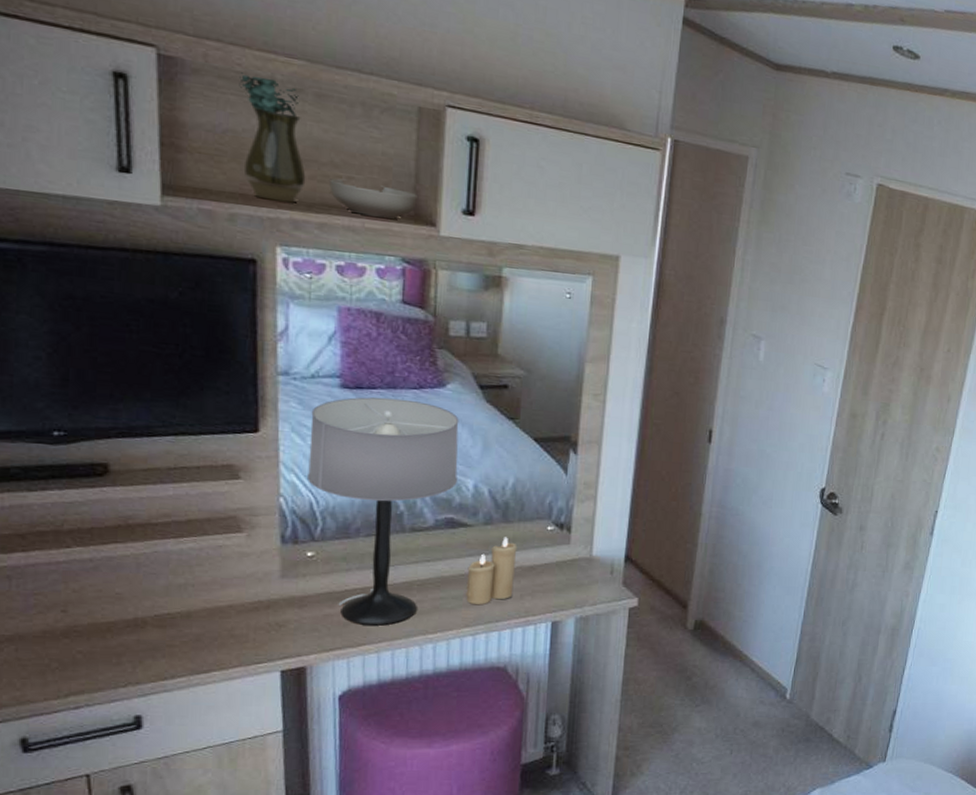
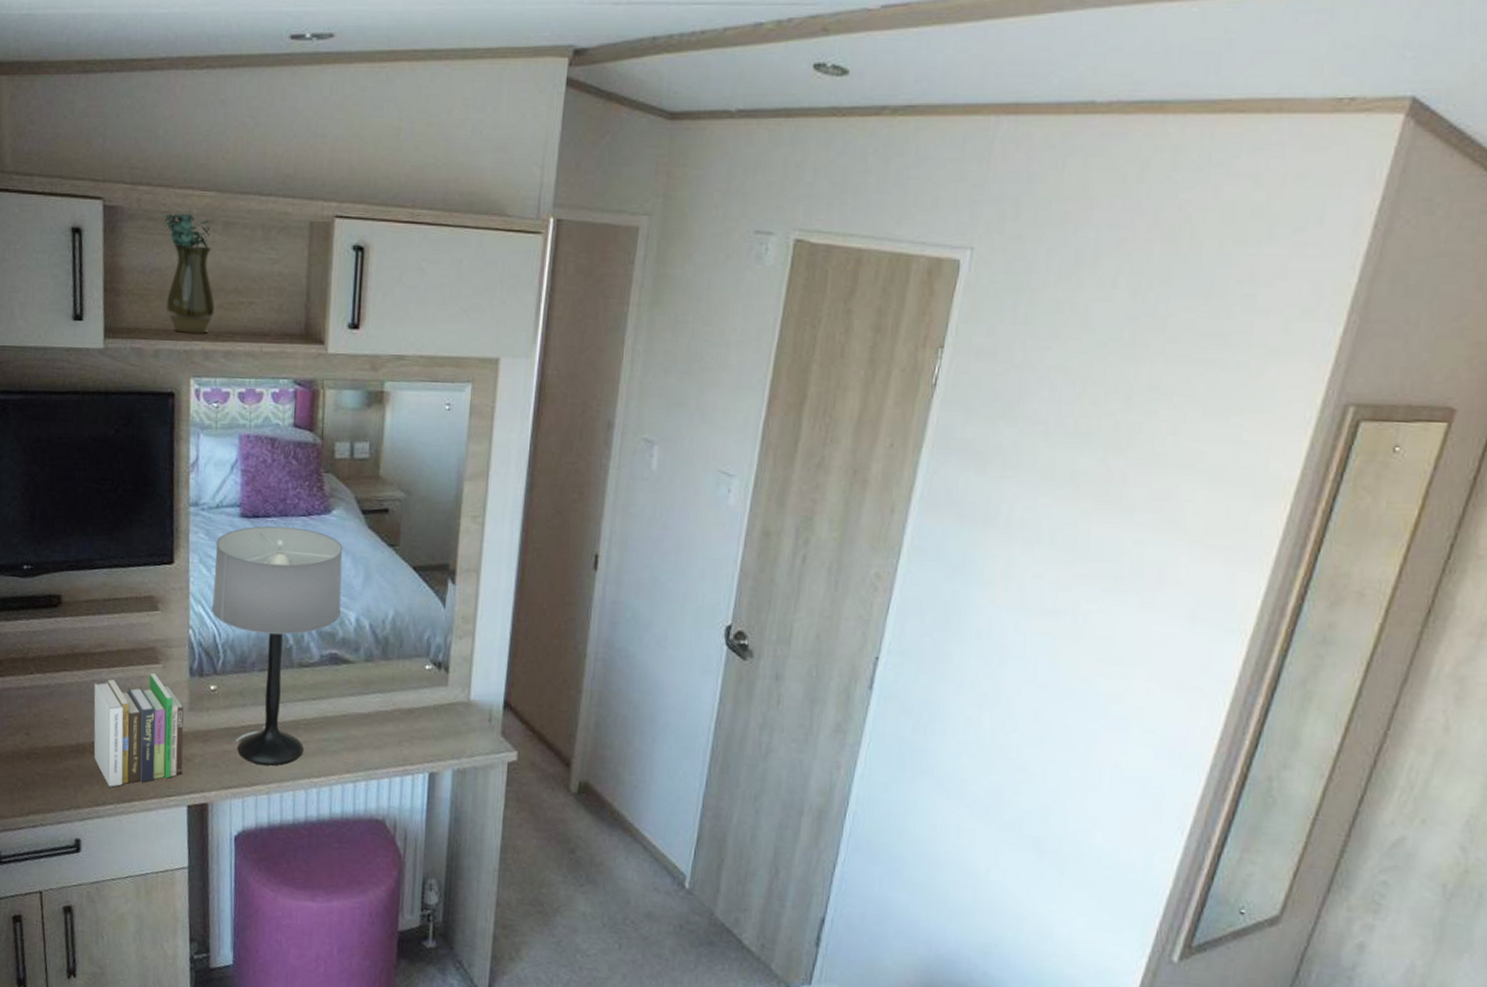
books: none [156,542,275,660] -> present [93,673,184,787]
bowl: present [328,178,419,220] -> none [233,304,309,341]
candle: present [466,537,518,604] -> none [347,675,397,749]

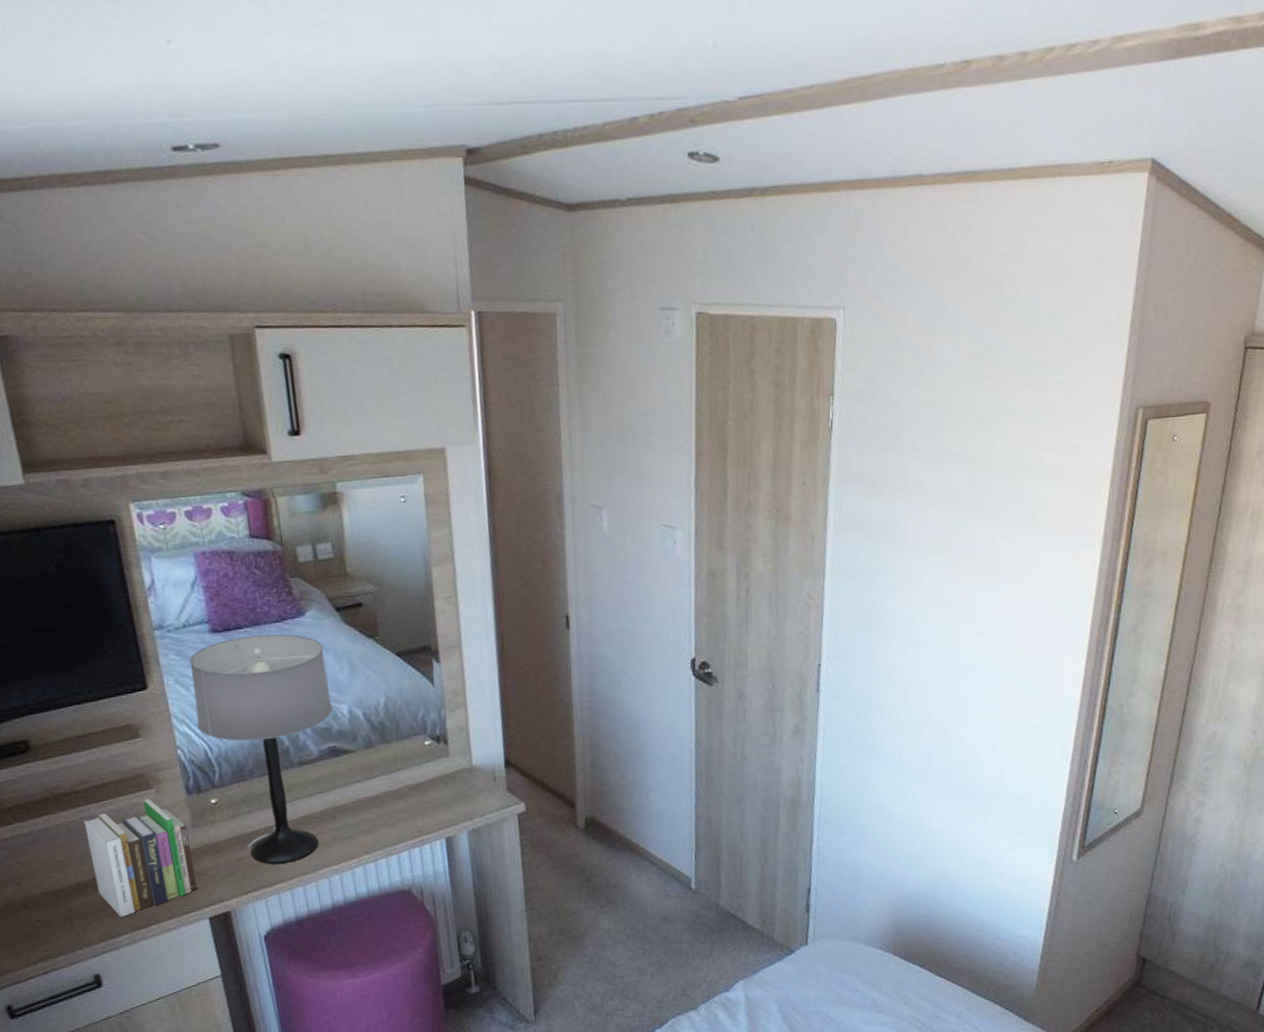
vase: present [164,212,215,334] -> none [67,337,143,459]

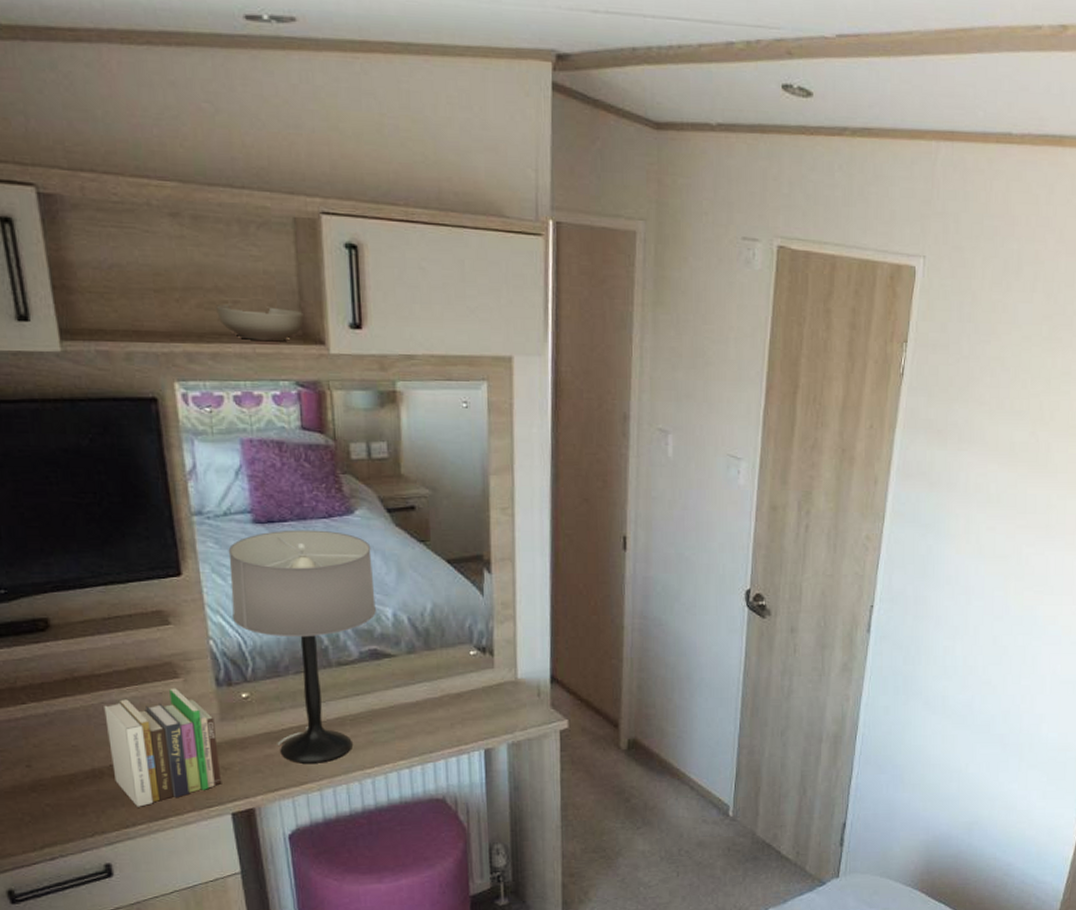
bowl: none [162,422,246,456] -> present [215,304,305,342]

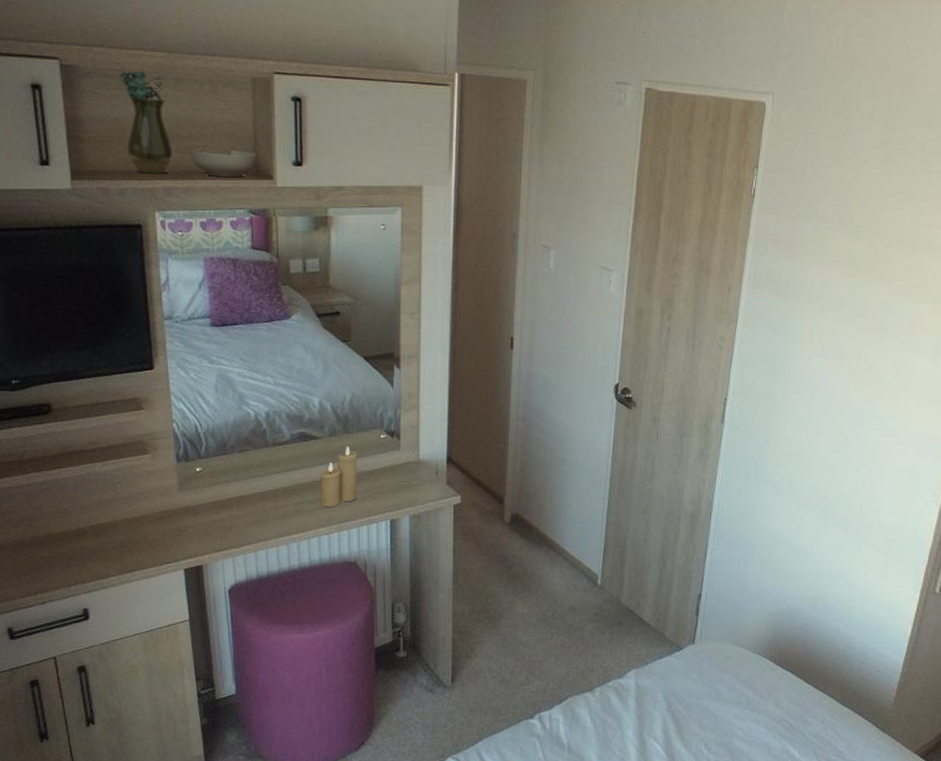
books: present [104,688,221,807] -> none [89,462,177,562]
vase: none [117,202,194,335] -> present [119,70,173,174]
table lamp: present [228,529,377,764] -> none [191,331,307,528]
candle: none [396,665,443,736] -> present [319,446,358,507]

